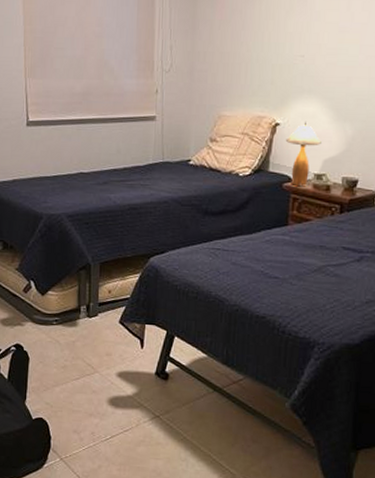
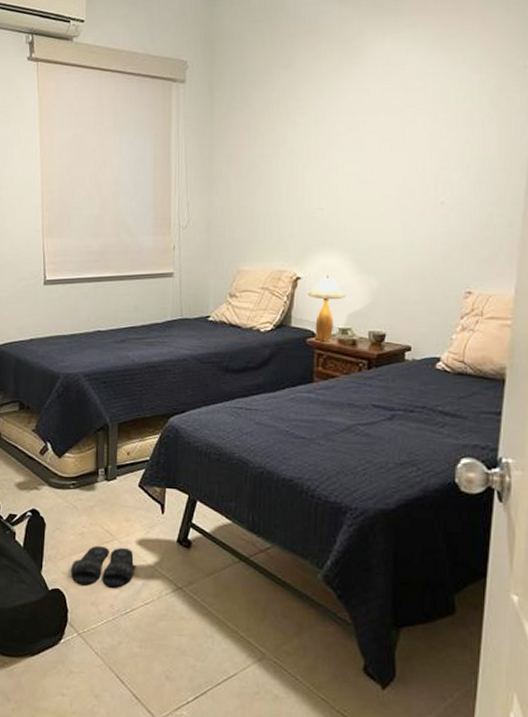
slippers: none [53,377,116,417] -> present [70,545,136,588]

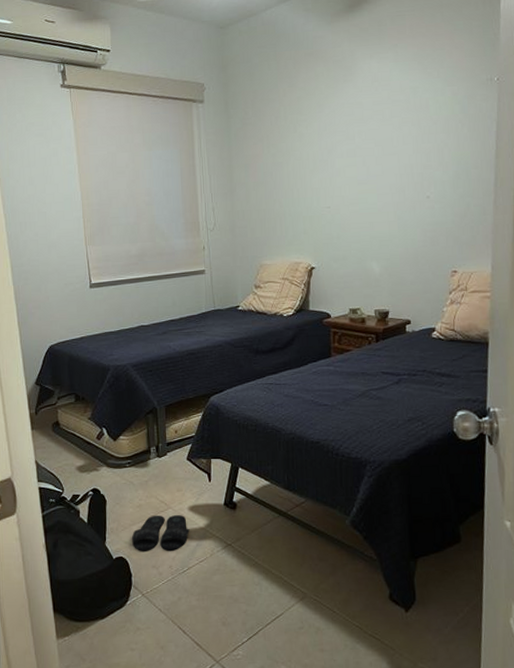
table lamp: present [307,274,345,342] -> none [321,263,353,322]

